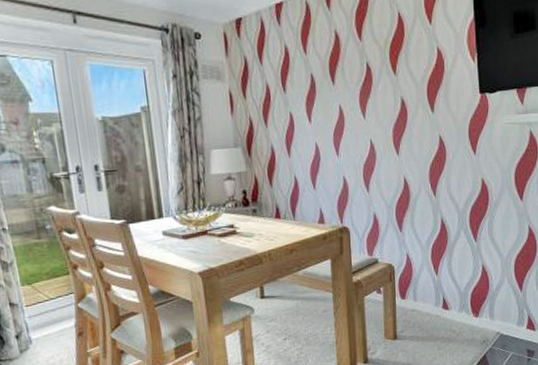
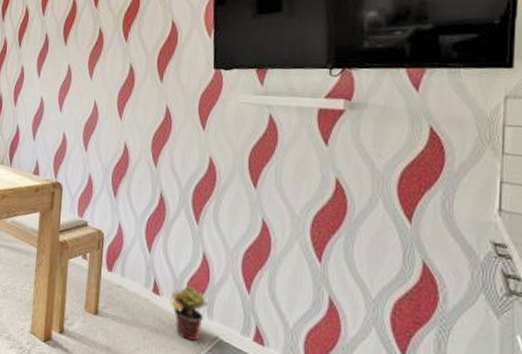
potted plant: none [458,296,489,341] -> present [170,285,208,341]

